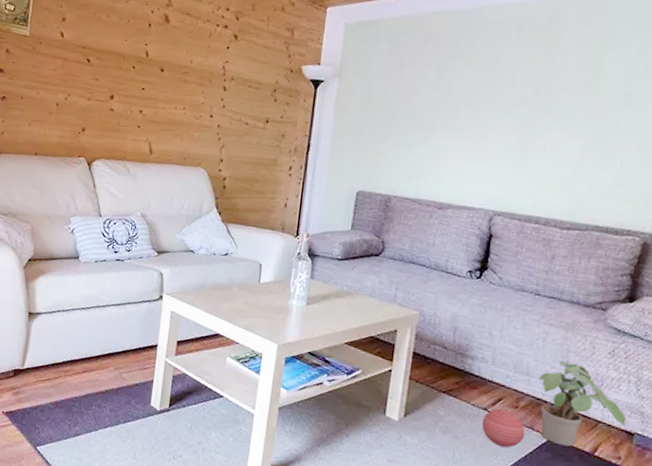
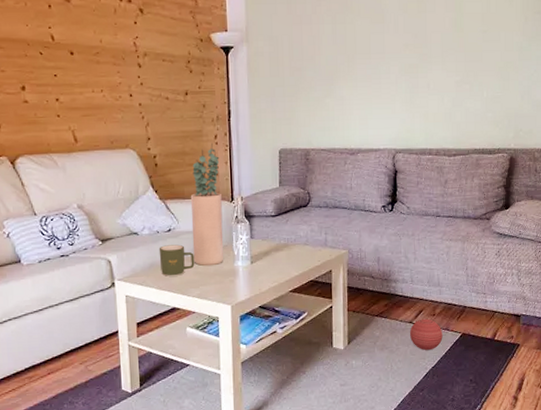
mug: none [211,268,248,303] -> present [159,244,195,277]
vase: none [246,173,291,299] -> present [190,142,224,266]
potted plant: present [539,361,626,447] -> none [447,268,514,338]

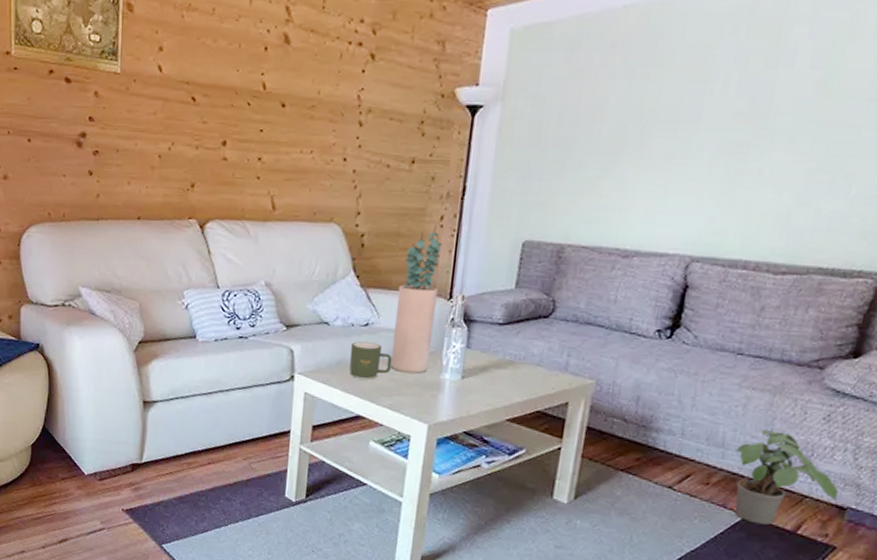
toy ball: present [410,318,443,351] -> none [665,485,717,529]
potted plant: none [447,268,514,338] -> present [735,430,839,525]

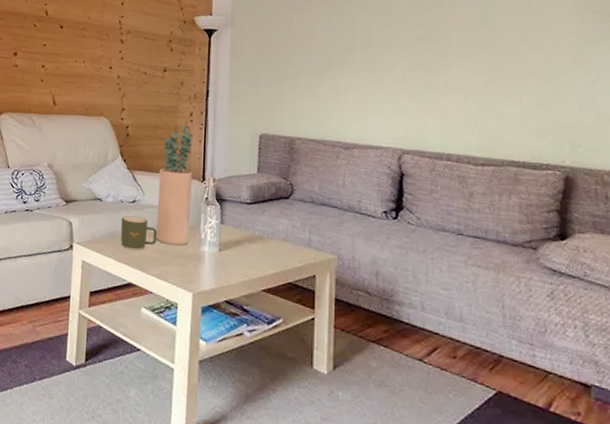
potted plant: present [735,430,839,525] -> none [474,305,580,401]

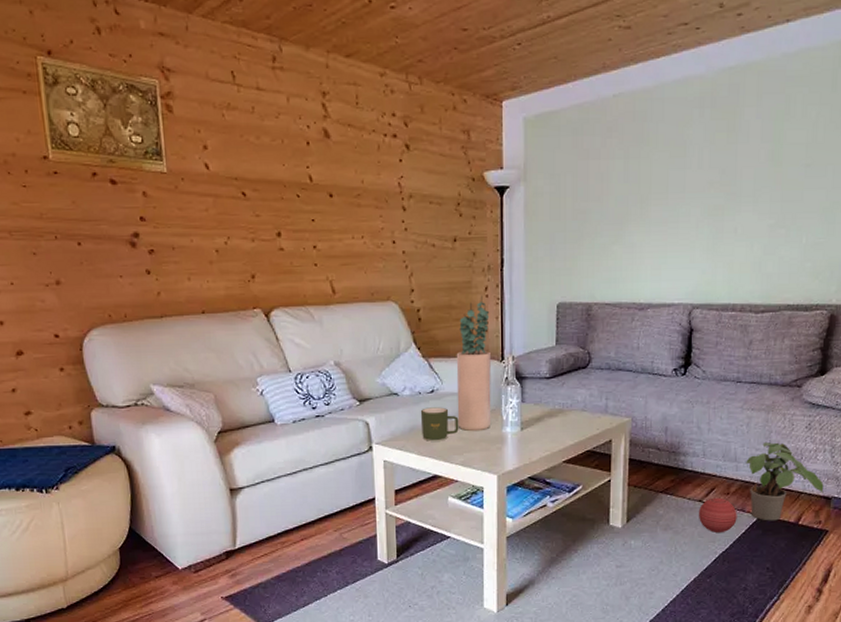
toy ball: none [420,358,468,404] -> present [699,497,737,534]
potted plant: none [474,305,580,401] -> present [746,442,824,521]

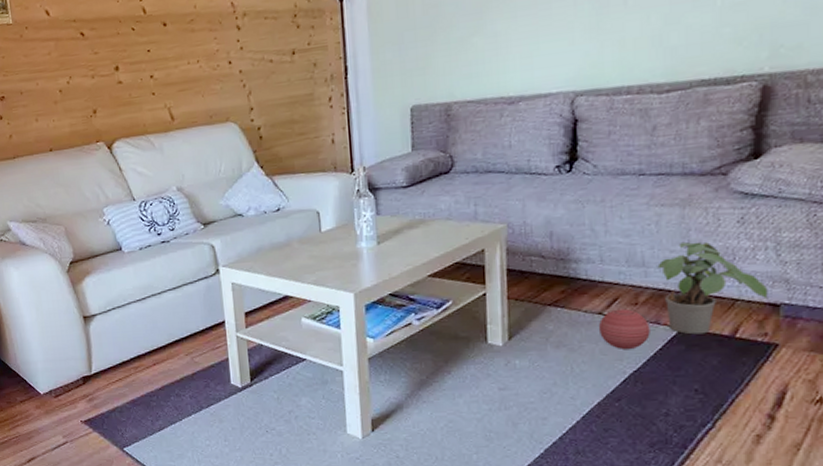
mug: present [420,407,459,442] -> none [266,225,309,262]
vase: present [456,295,492,432] -> none [301,106,344,249]

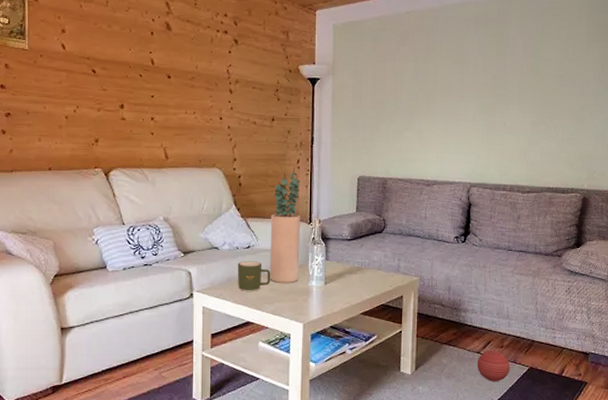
mug: none [266,225,309,262] -> present [237,261,271,291]
vase: none [301,106,344,249] -> present [269,166,301,284]
potted plant: present [657,241,768,335] -> none [517,303,582,373]

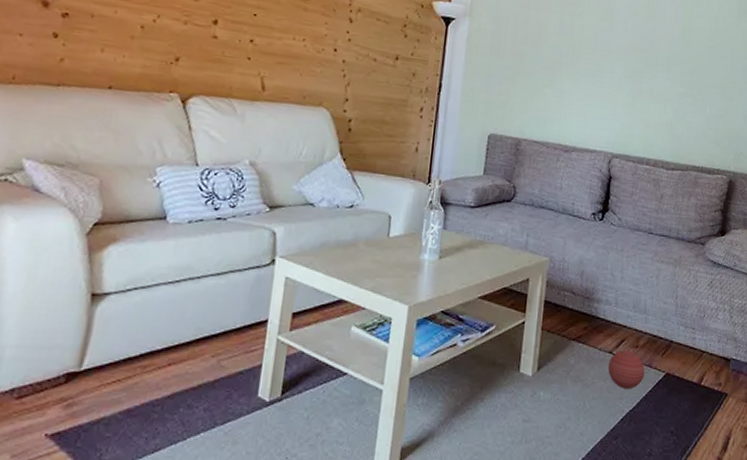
mug: present [237,261,271,291] -> none [333,223,376,262]
vase: present [269,166,301,284] -> none [373,115,422,255]

